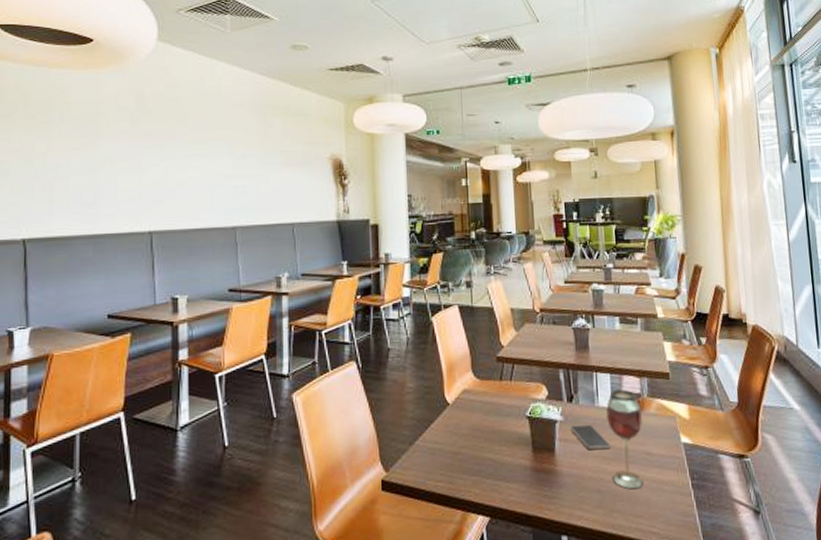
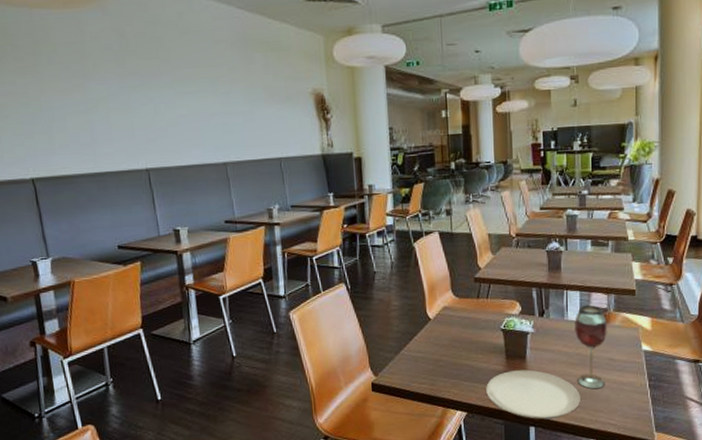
plate: none [511,465,618,527] -> present [486,369,581,420]
mobile phone: present [570,424,611,451] -> none [540,335,577,358]

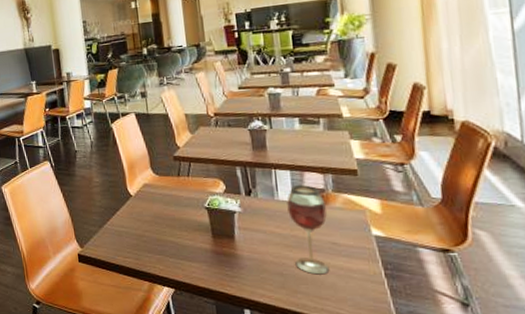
plate: present [486,369,581,420] -> none [193,250,301,303]

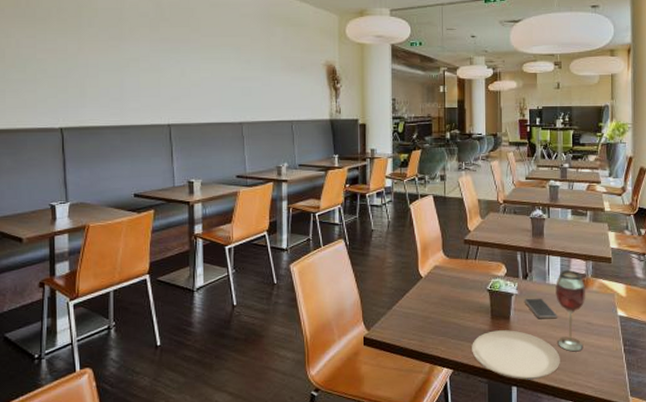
plate: none [193,250,301,303] -> present [472,330,560,380]
mobile phone: none [249,215,293,239] -> present [524,298,557,319]

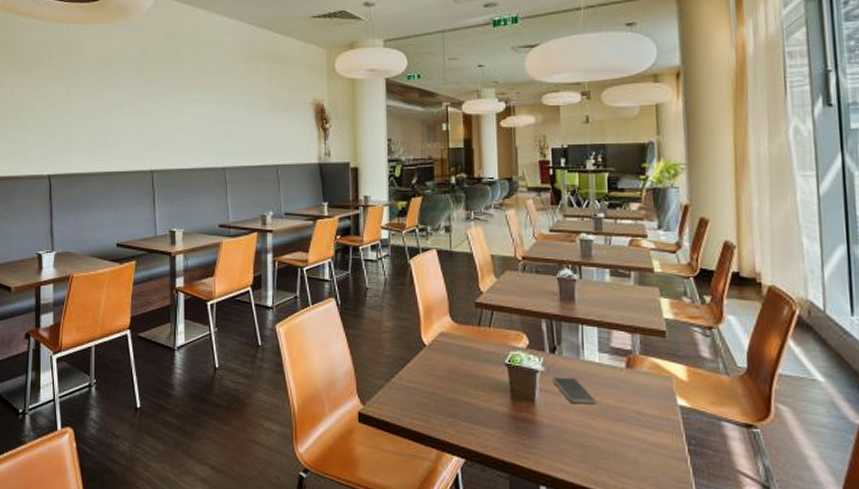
plate: present [472,330,560,380] -> none [488,414,602,480]
wineglass: present [555,270,586,352] -> none [592,344,634,448]

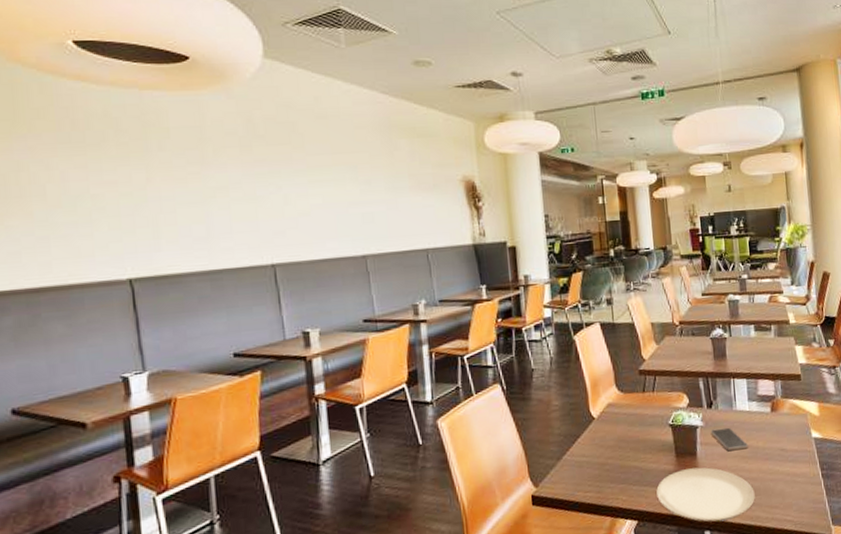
plate: none [488,414,602,480] -> present [656,467,755,523]

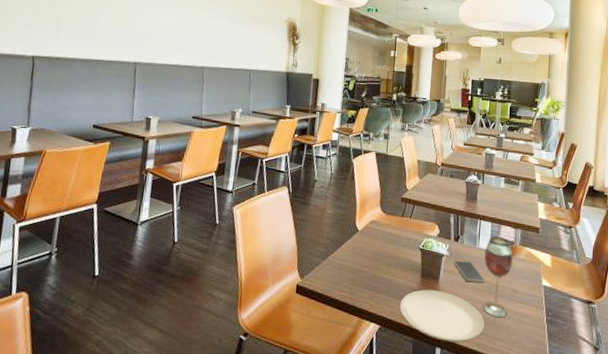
wineglass: none [743,392,779,484] -> present [483,236,514,318]

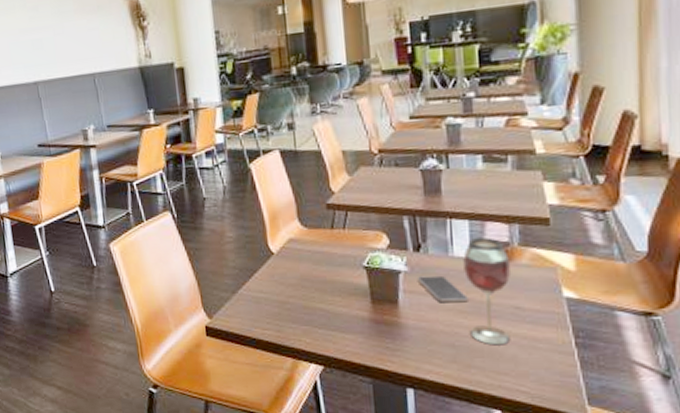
plate: present [400,289,485,343] -> none [347,317,476,381]

